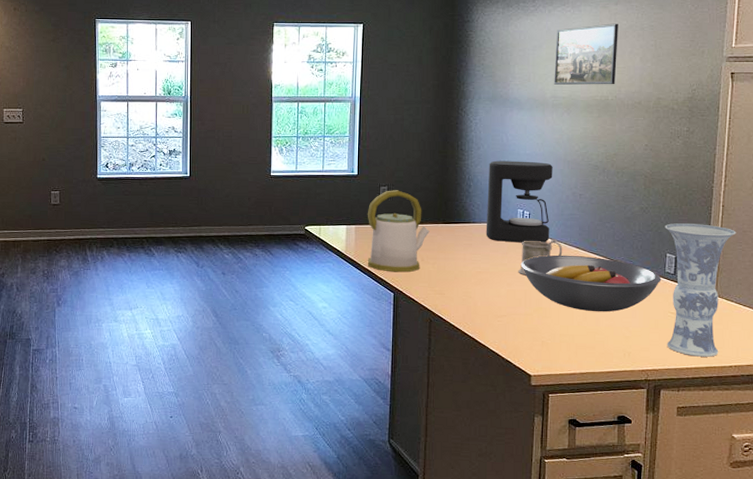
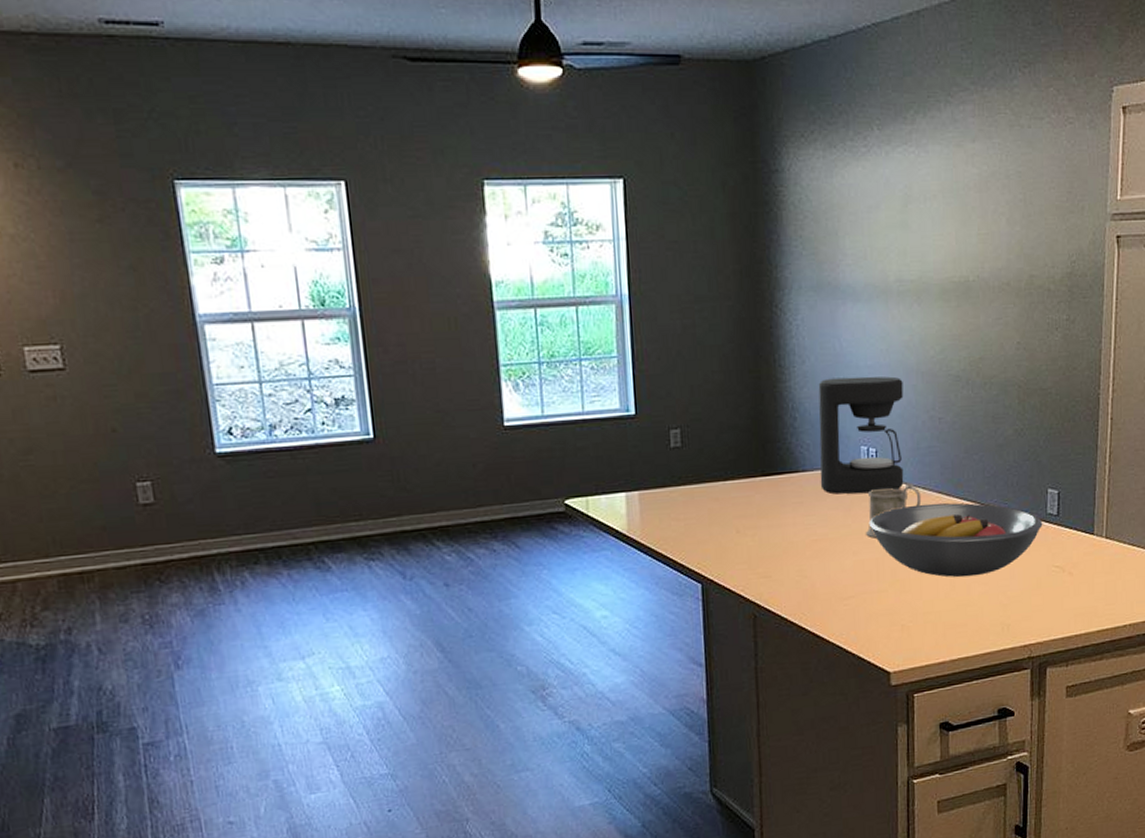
kettle: present [367,190,430,272] -> none [654,433,745,554]
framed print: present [554,23,618,85] -> none [897,169,978,263]
vase: present [665,223,736,357] -> none [1044,445,1128,620]

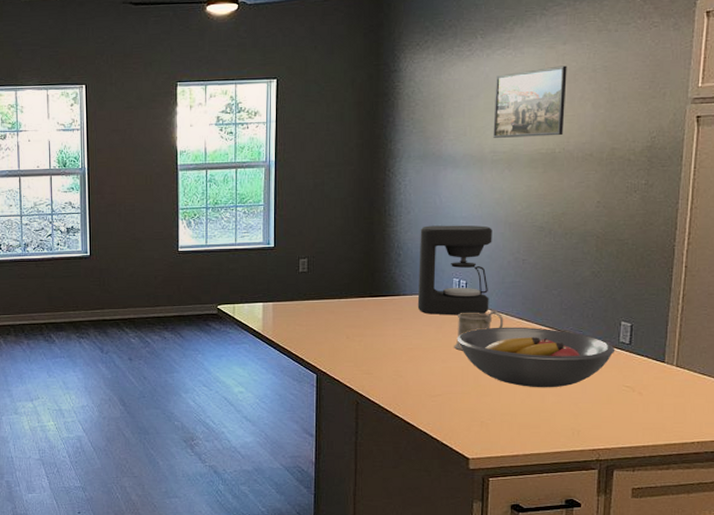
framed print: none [897,169,978,263] -> present [493,65,567,138]

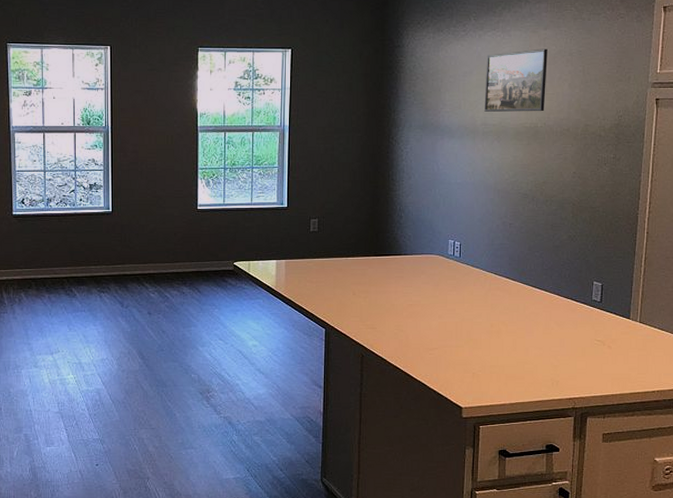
coffee maker: present [417,225,492,315] -> none [417,190,483,274]
mug: present [454,310,504,351] -> none [449,270,493,307]
fruit bowl: present [457,327,615,388] -> none [452,285,589,342]

